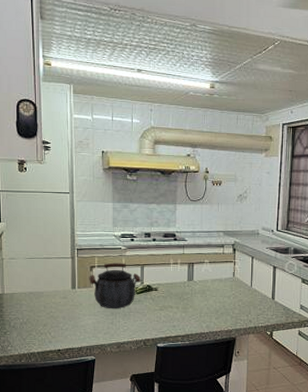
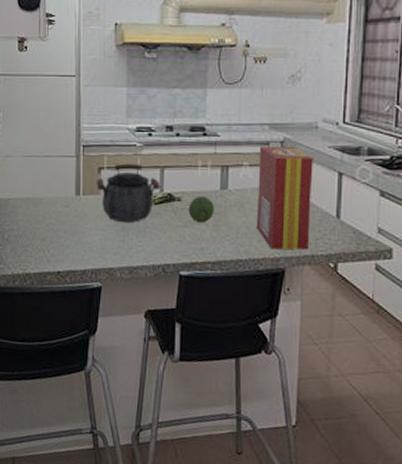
fruit: none [163,286,183,307] -> present [188,195,215,224]
cereal box: none [214,247,256,324] -> present [256,146,313,250]

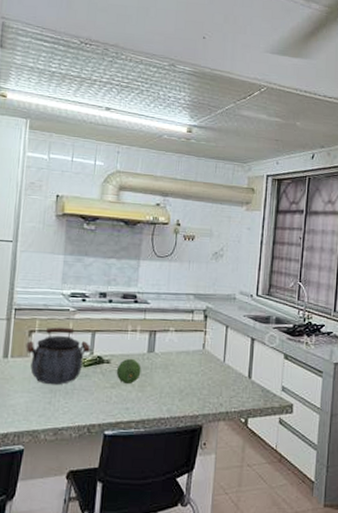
cereal box: present [256,146,313,250] -> none [178,314,231,408]

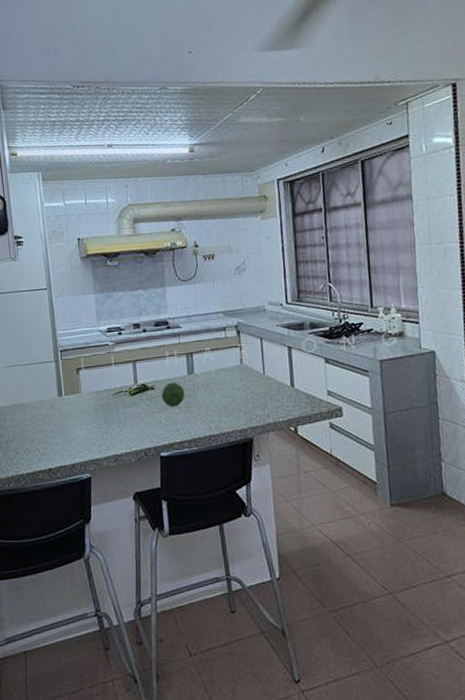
kettle: present [26,327,91,386] -> none [76,360,135,416]

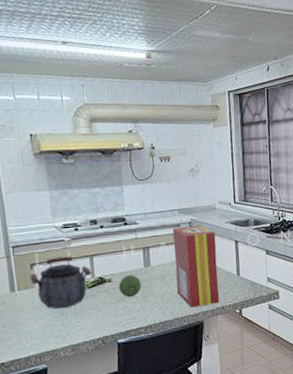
kettle: none [76,360,135,416] -> present [30,255,92,309]
cereal box: none [217,328,271,422] -> present [172,225,219,308]

